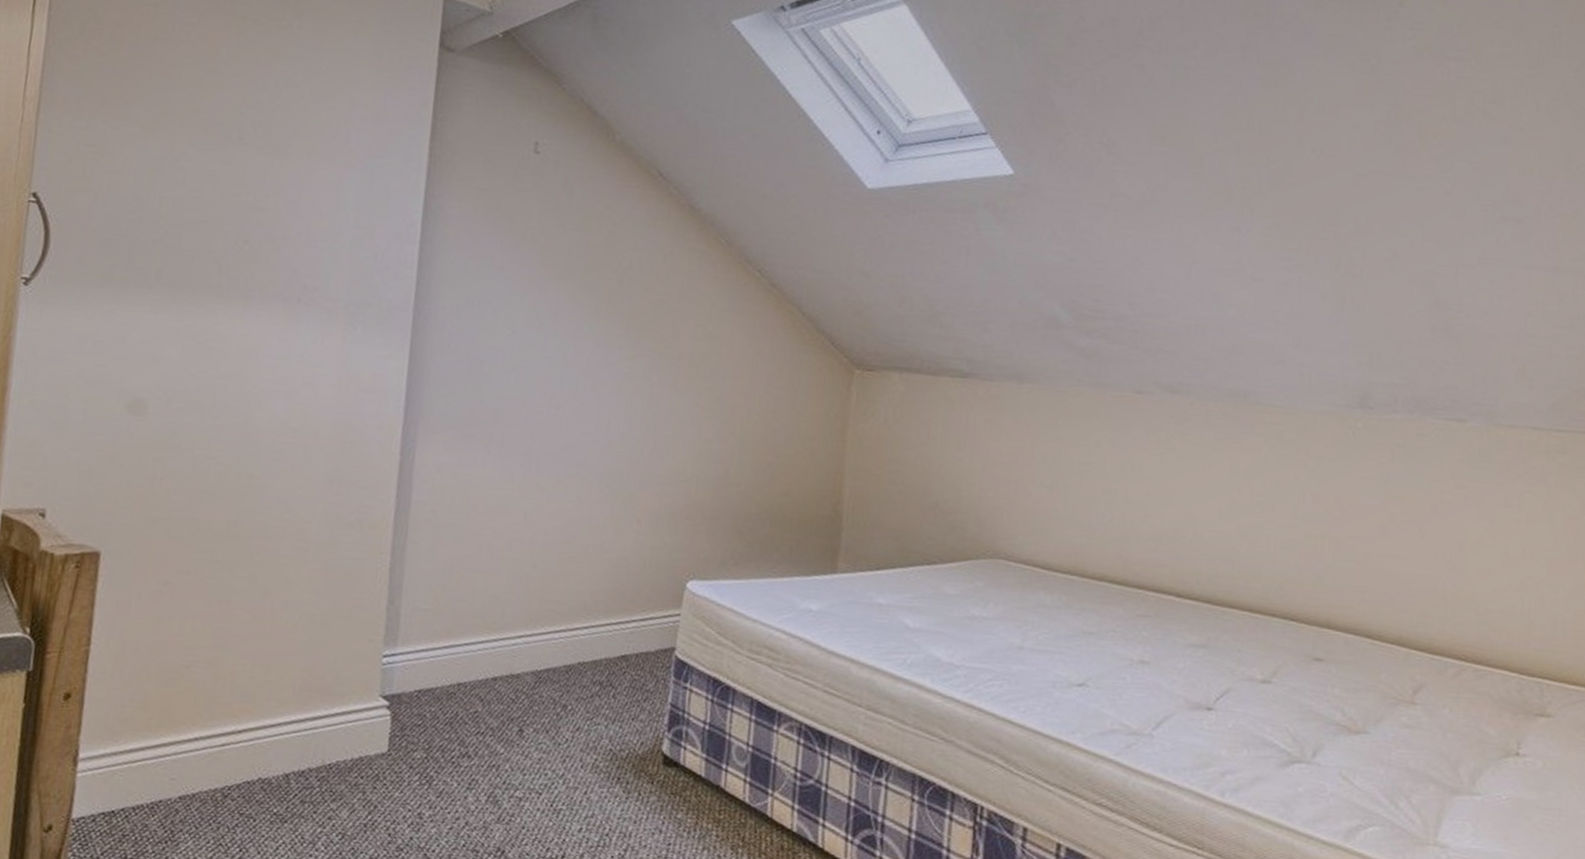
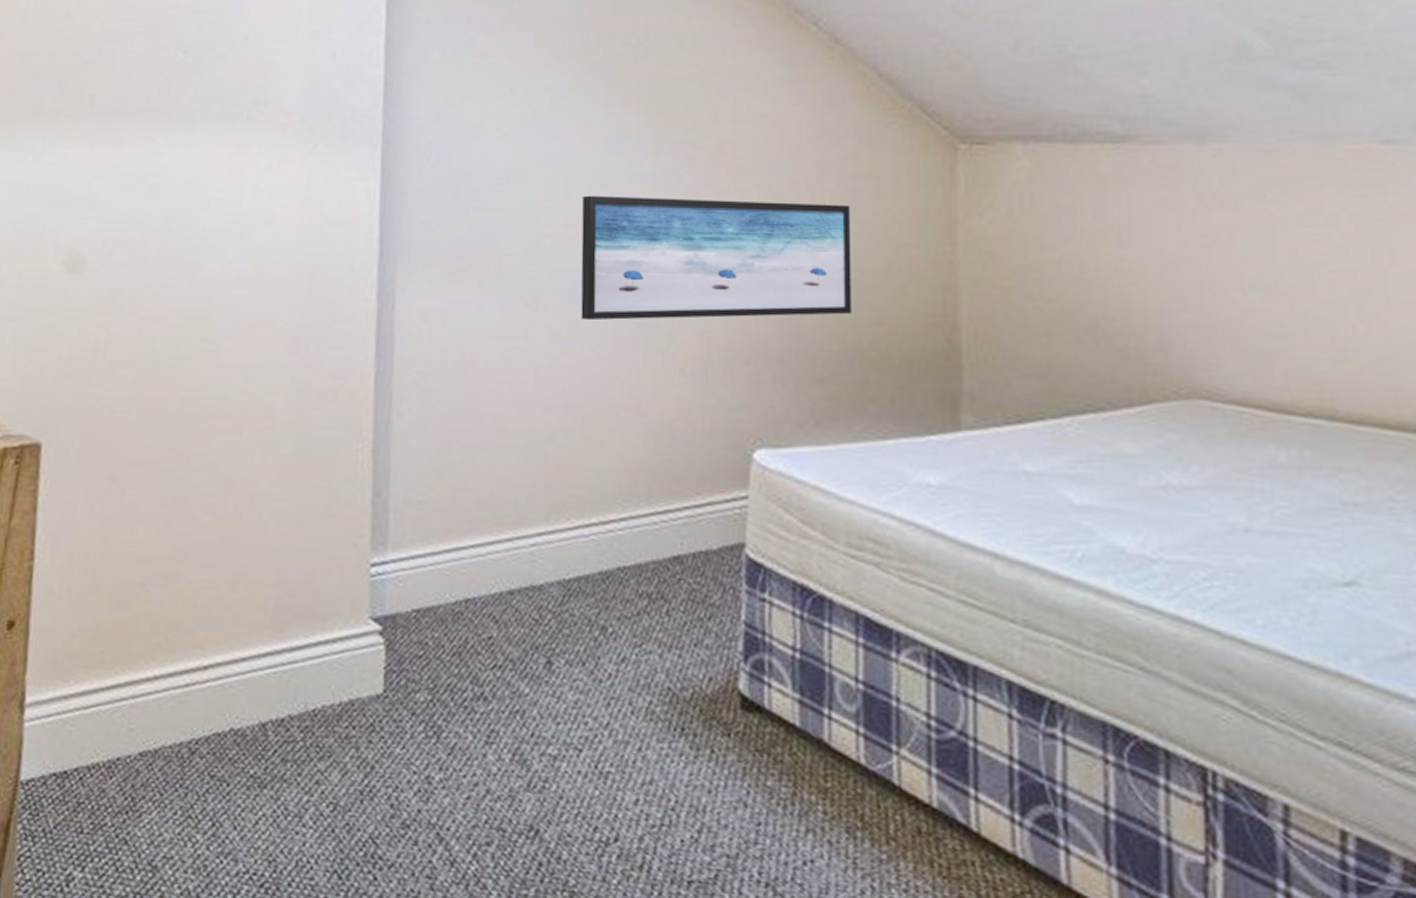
wall art: none [563,385,773,487] -> present [581,195,851,321]

